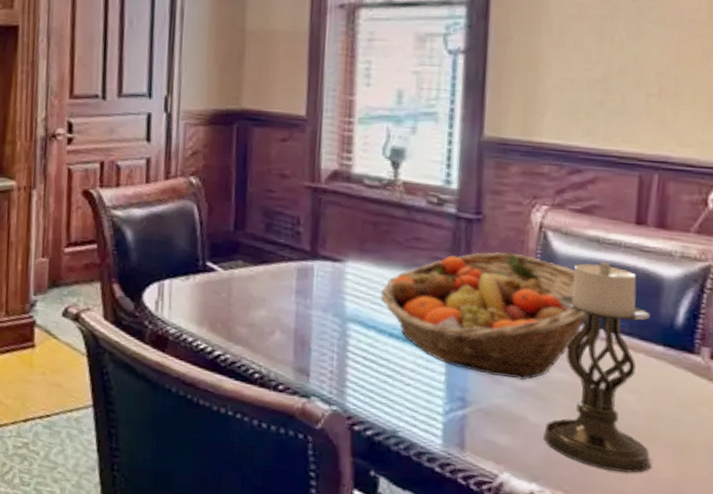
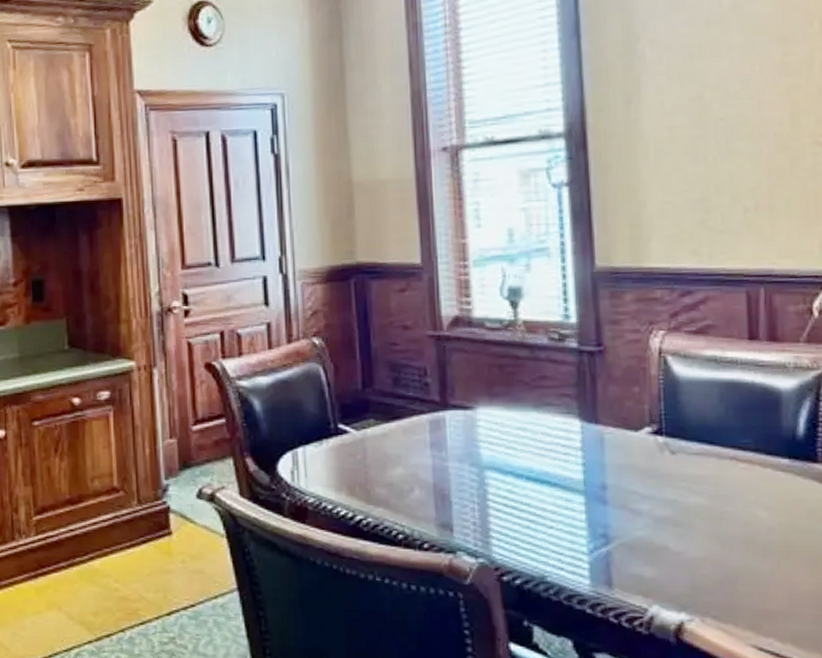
fruit basket: present [380,252,586,380] -> none [513,381,713,509]
candle holder: present [544,261,651,473] -> none [684,380,791,591]

